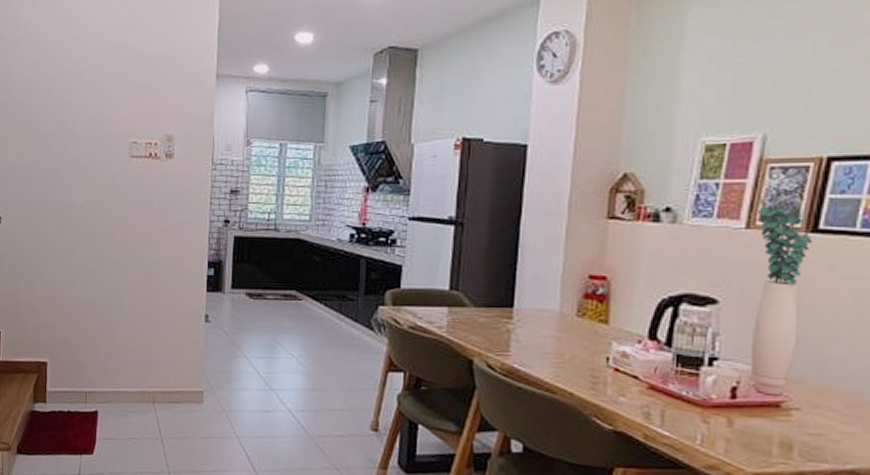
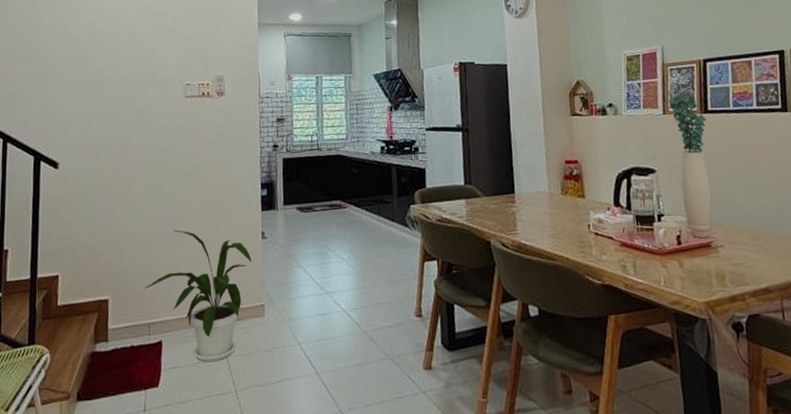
house plant: none [81,300,193,440] -> present [143,229,252,363]

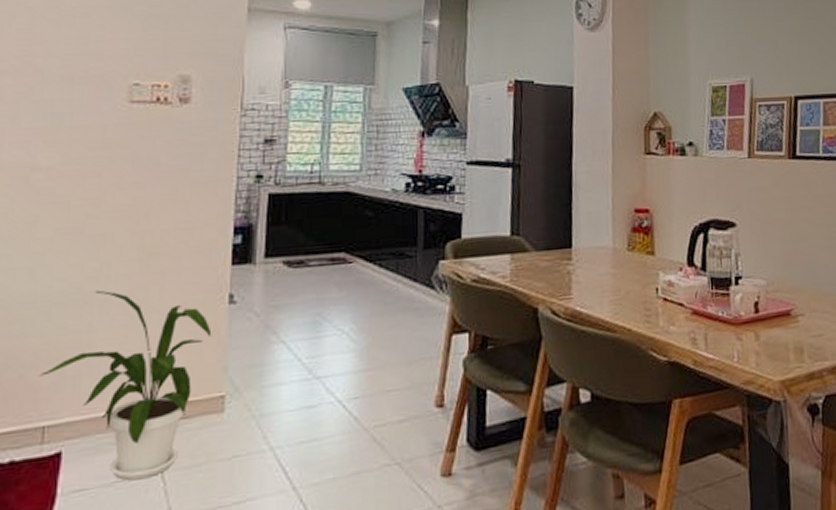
vase: present [668,92,713,239] -> none [754,132,795,306]

